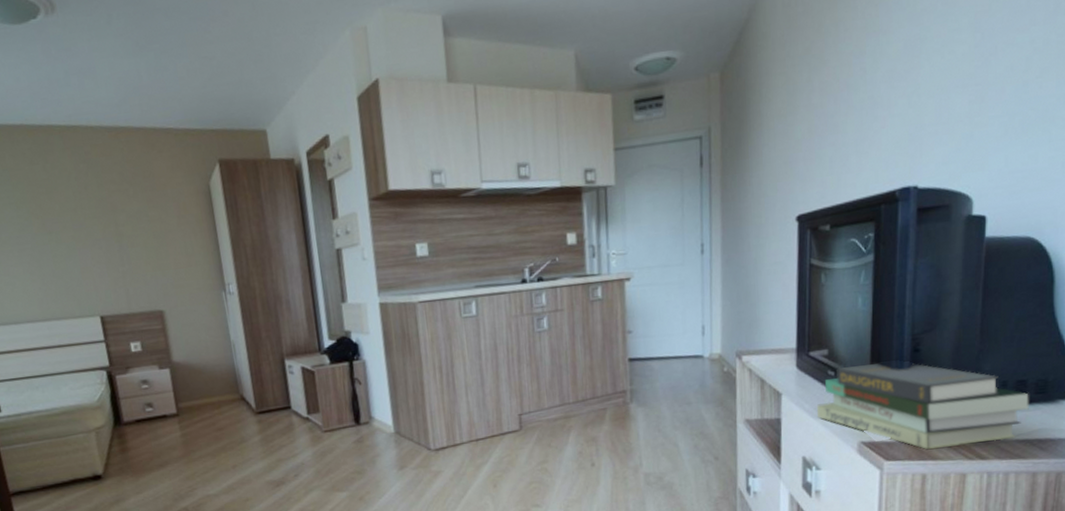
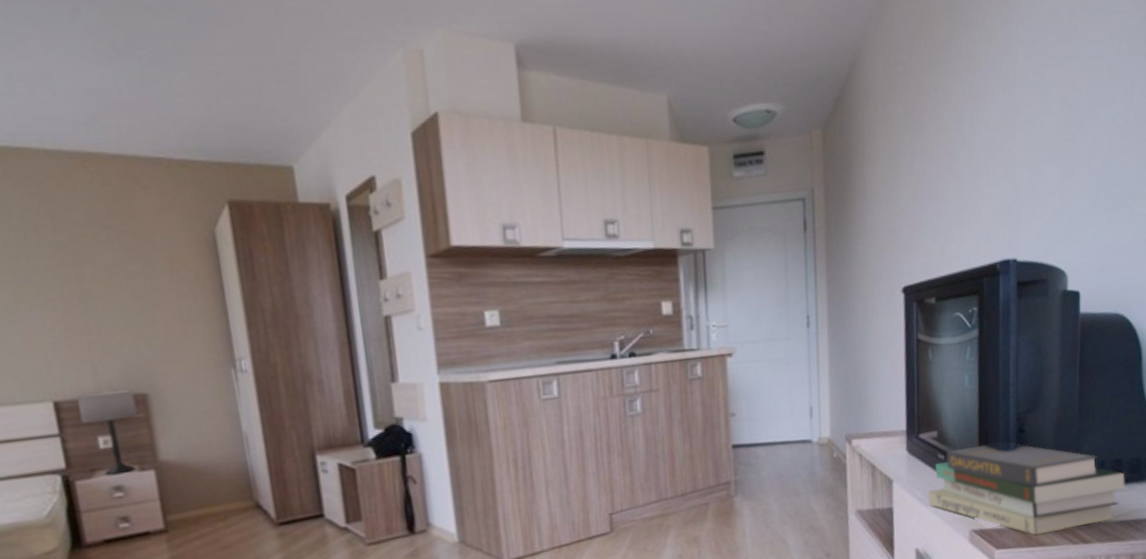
table lamp: none [116,307,157,372] -> present [77,388,138,476]

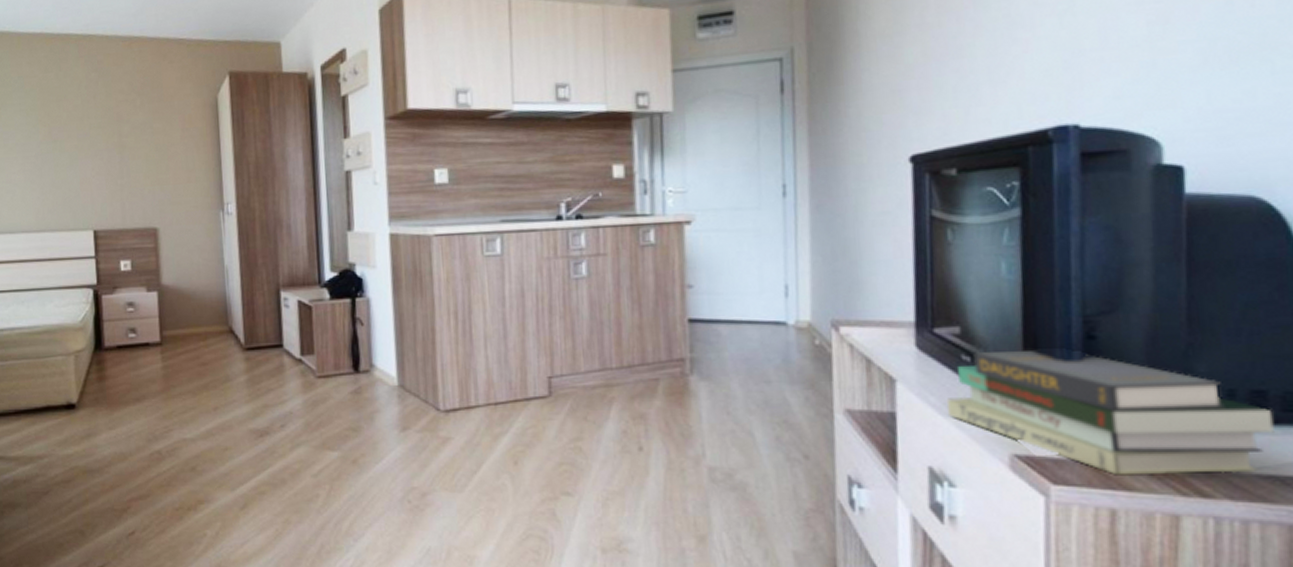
table lamp: present [77,388,138,476] -> none [109,223,150,294]

